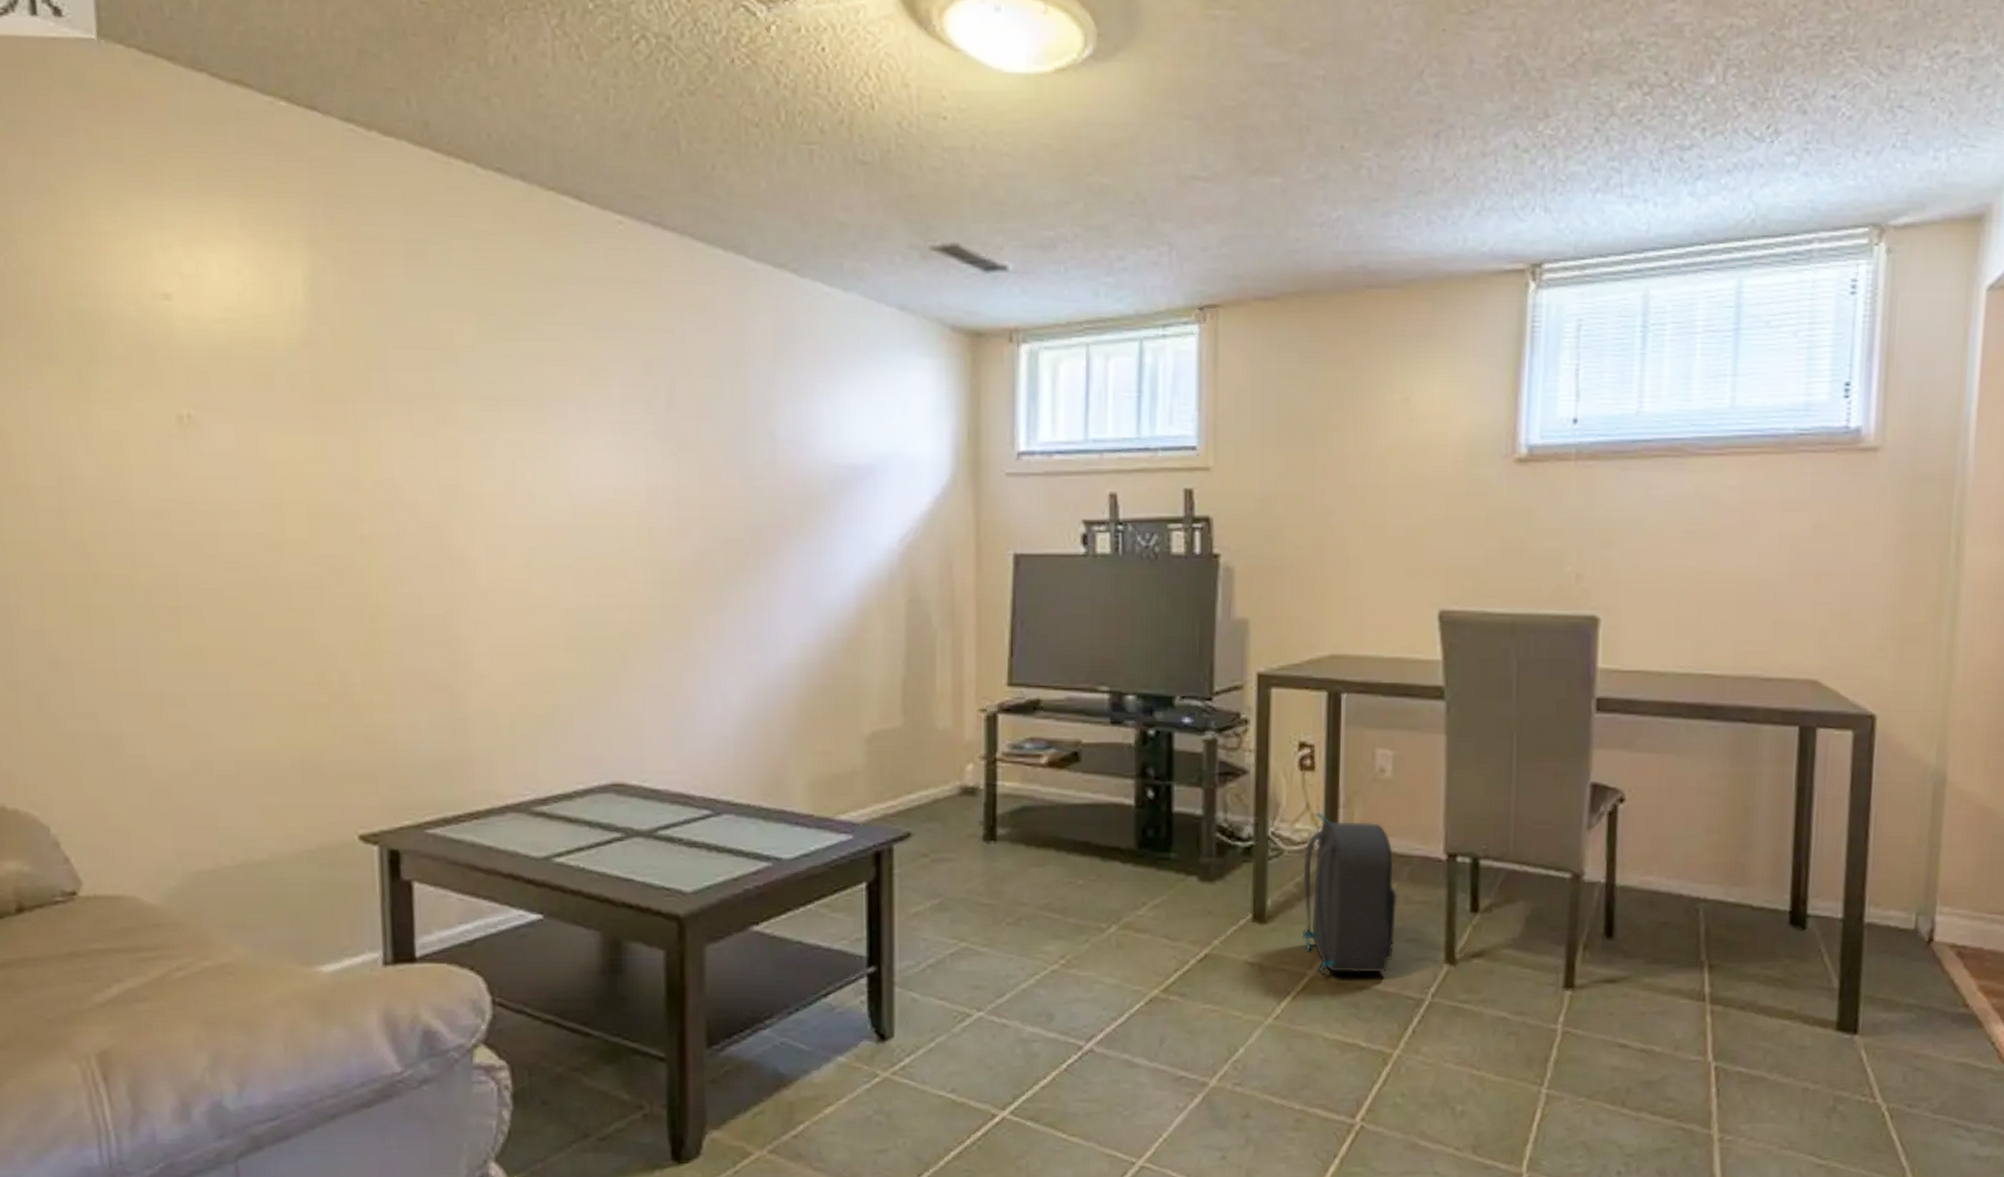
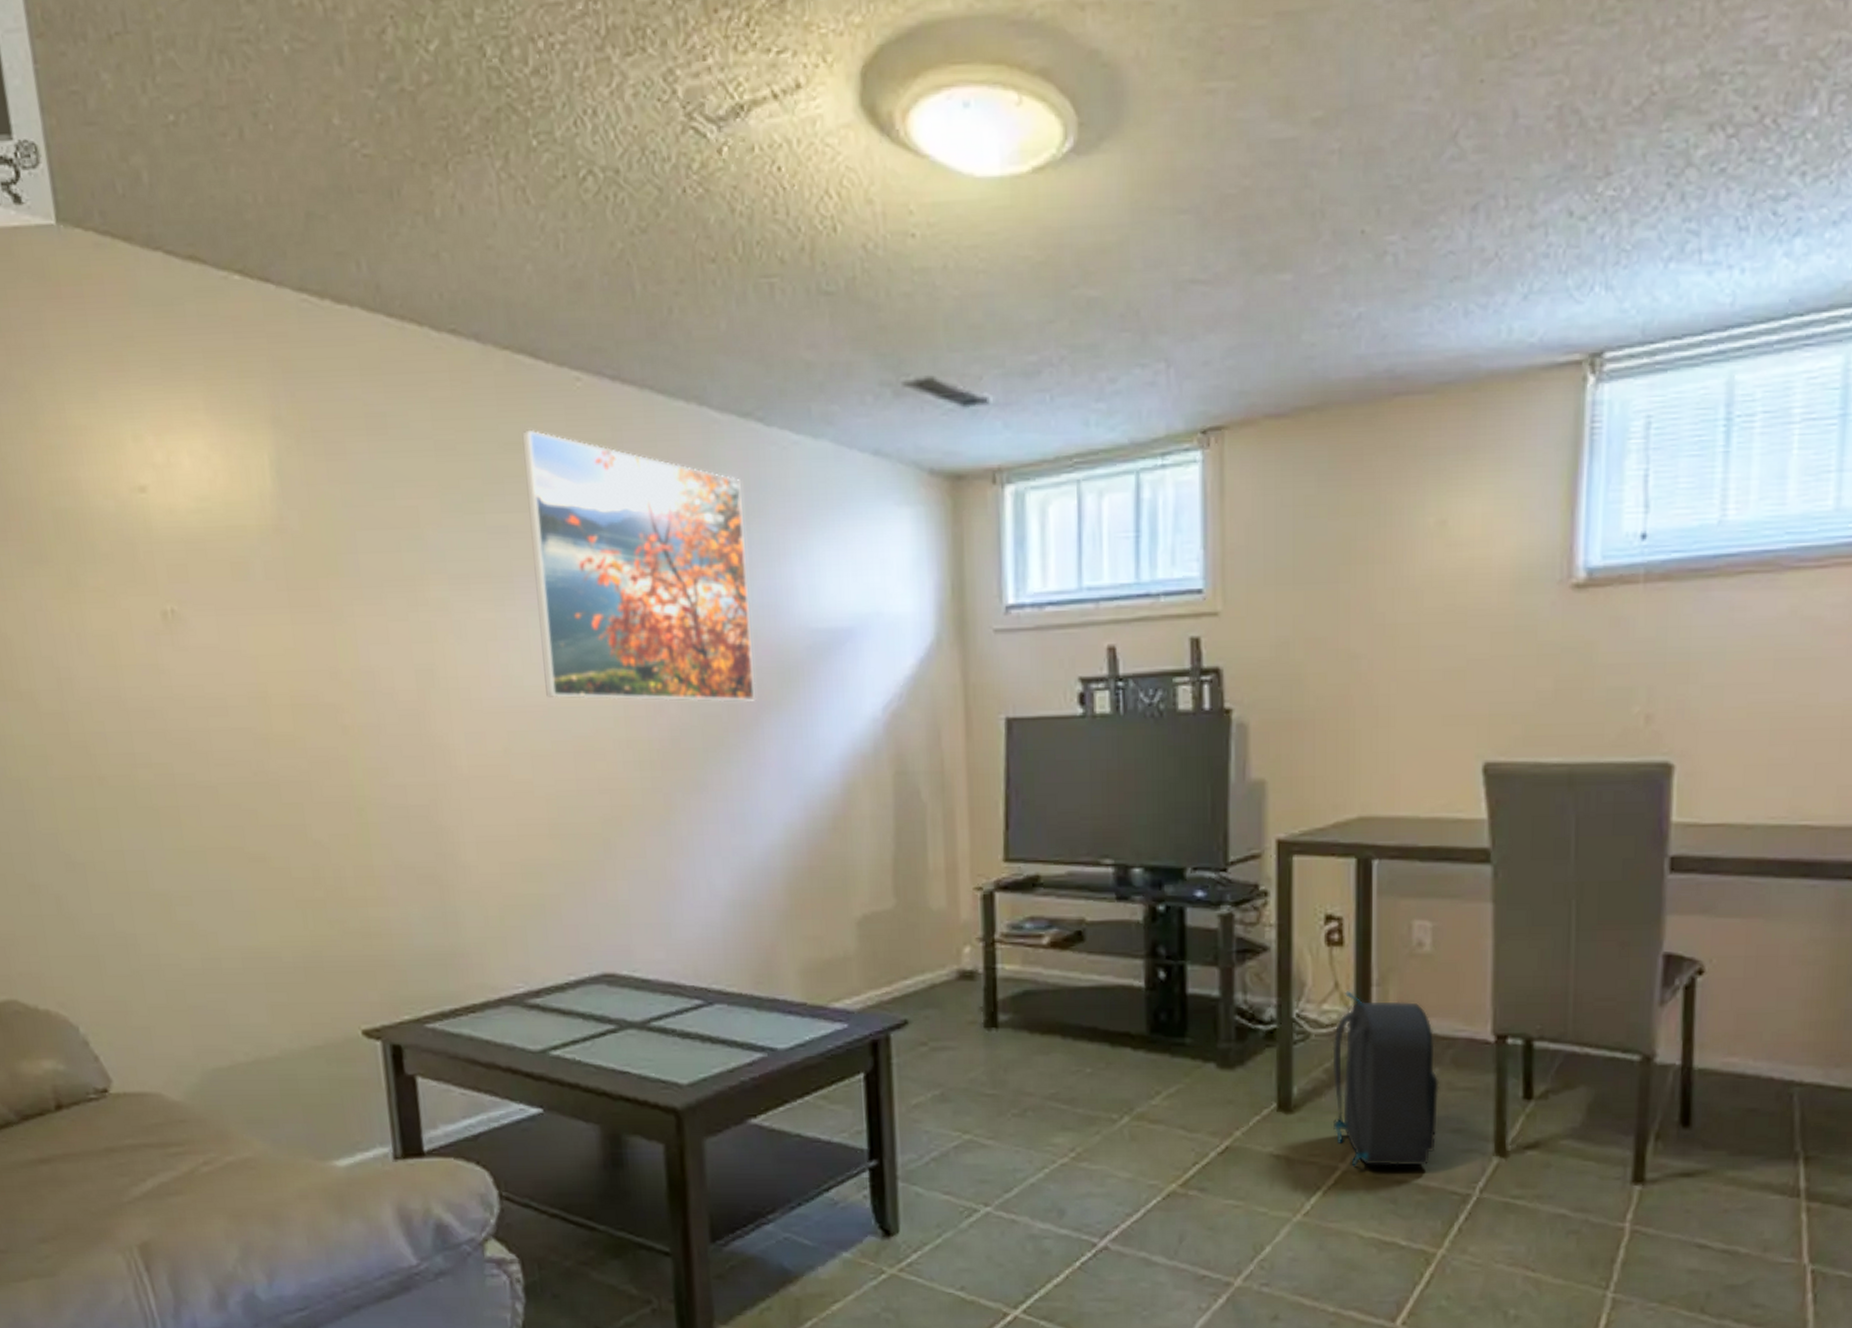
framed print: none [562,266,778,528] -> present [522,430,757,702]

